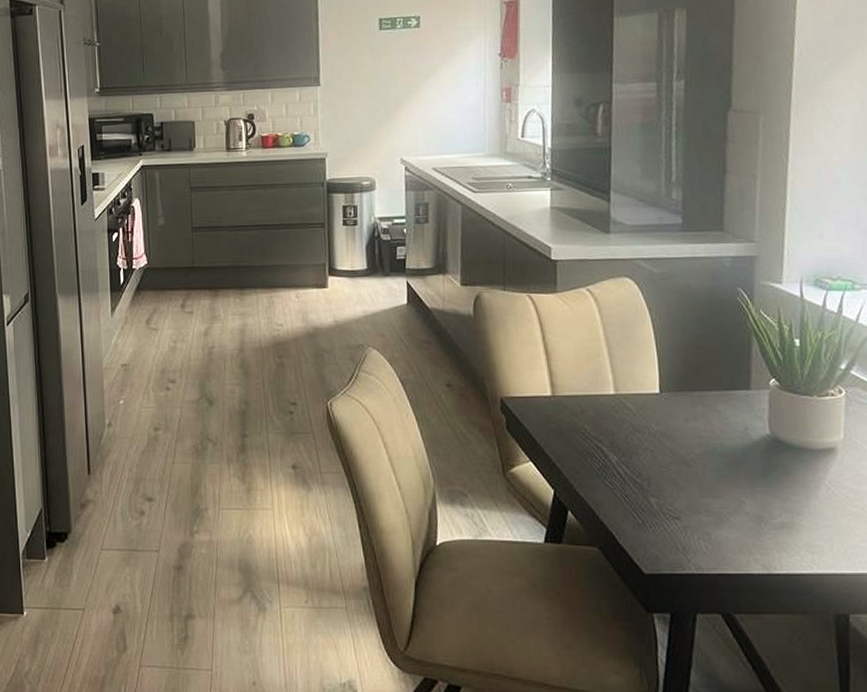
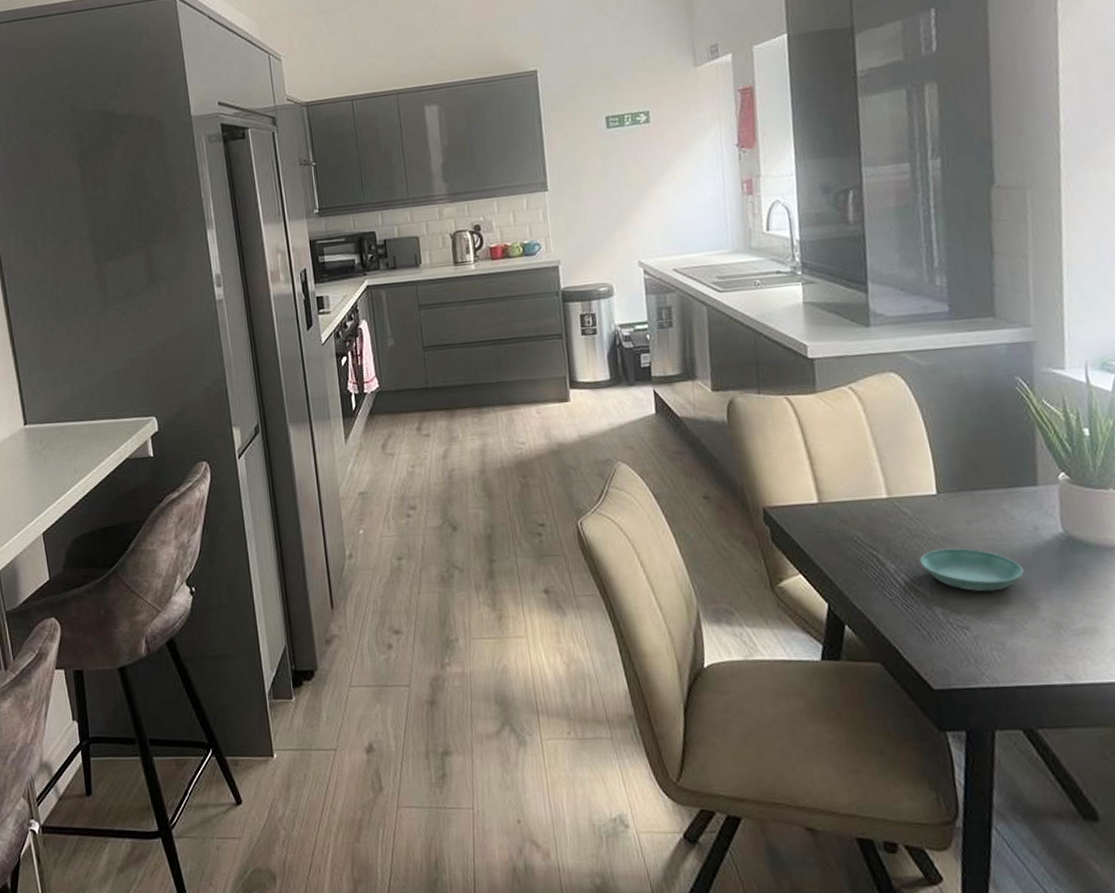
saucer: none [640,443,733,486] -> present [919,548,1024,592]

